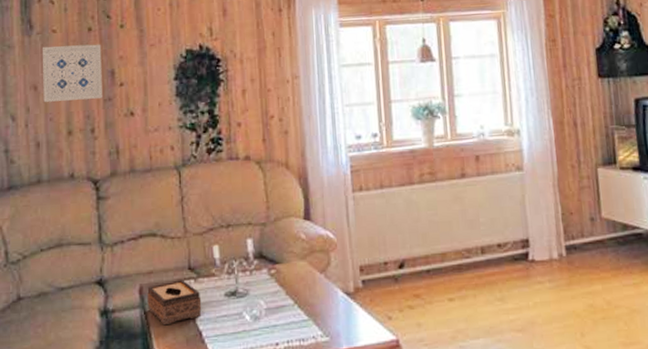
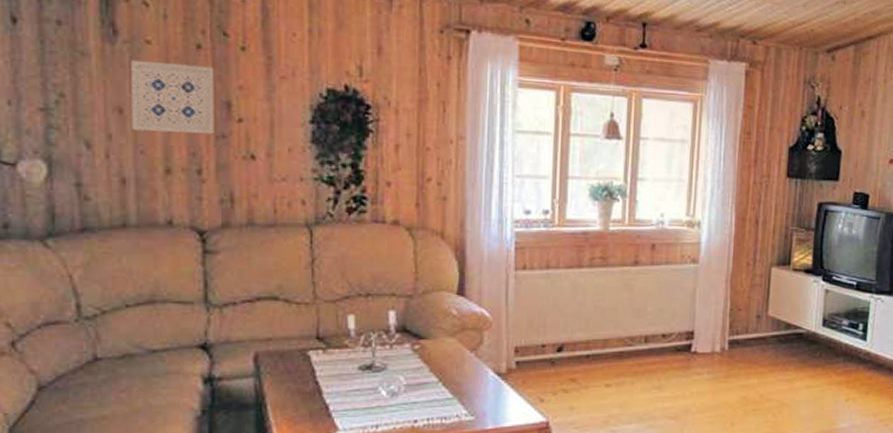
tissue box: present [147,280,202,326] -> none [264,349,330,397]

